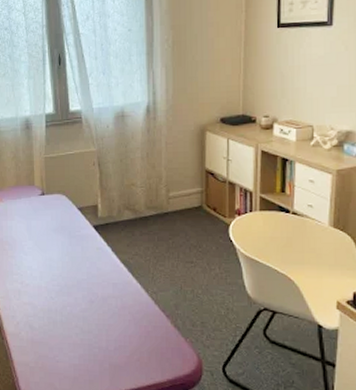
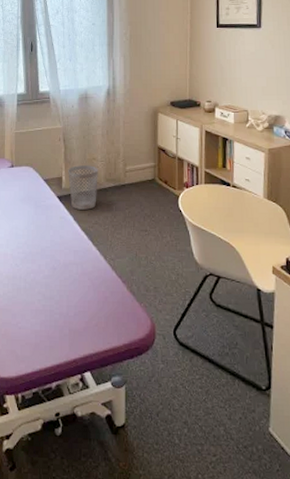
wastebasket: none [104,192,138,240] -> present [68,165,98,210]

